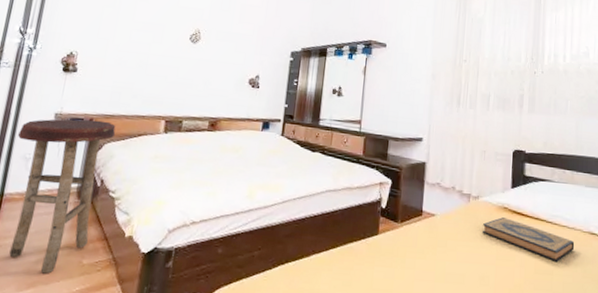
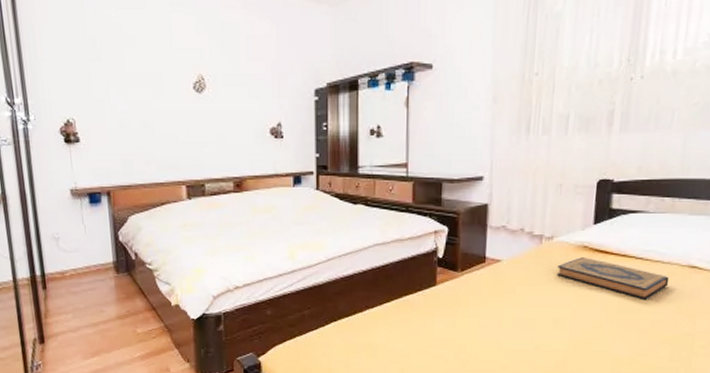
stool: present [9,119,116,274] -> none [39,192,138,344]

